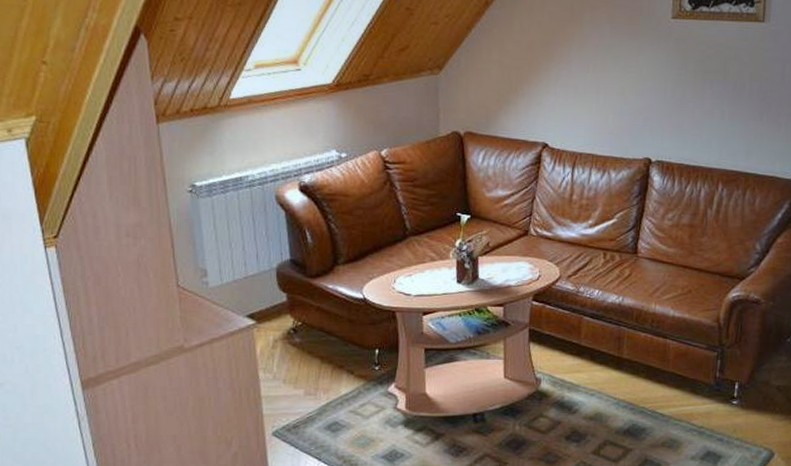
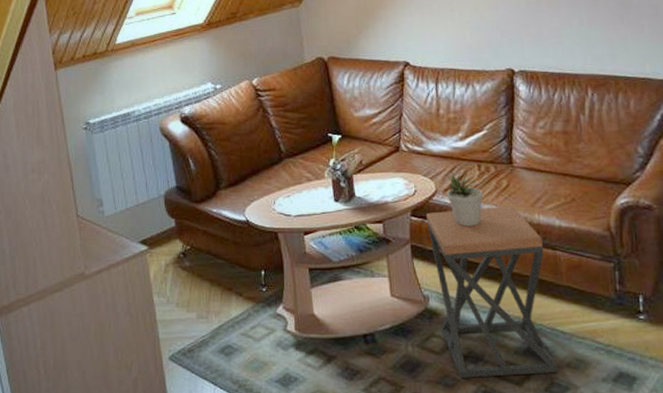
stool: none [547,294,656,455] -> present [426,205,558,378]
potted plant: none [570,257,605,313] -> present [446,171,483,227]

